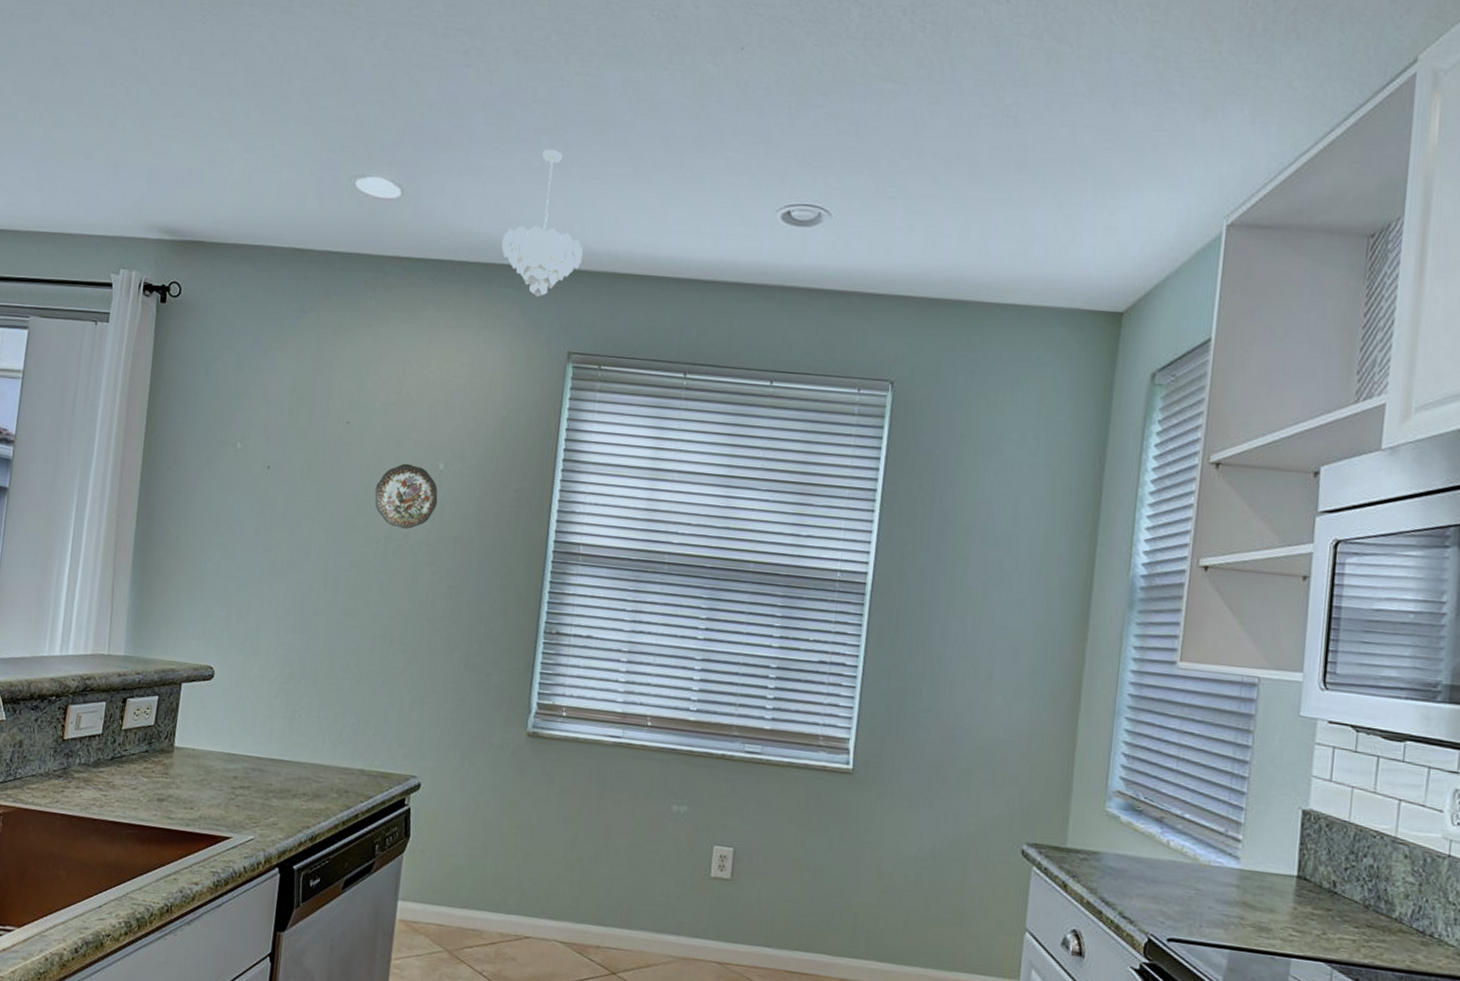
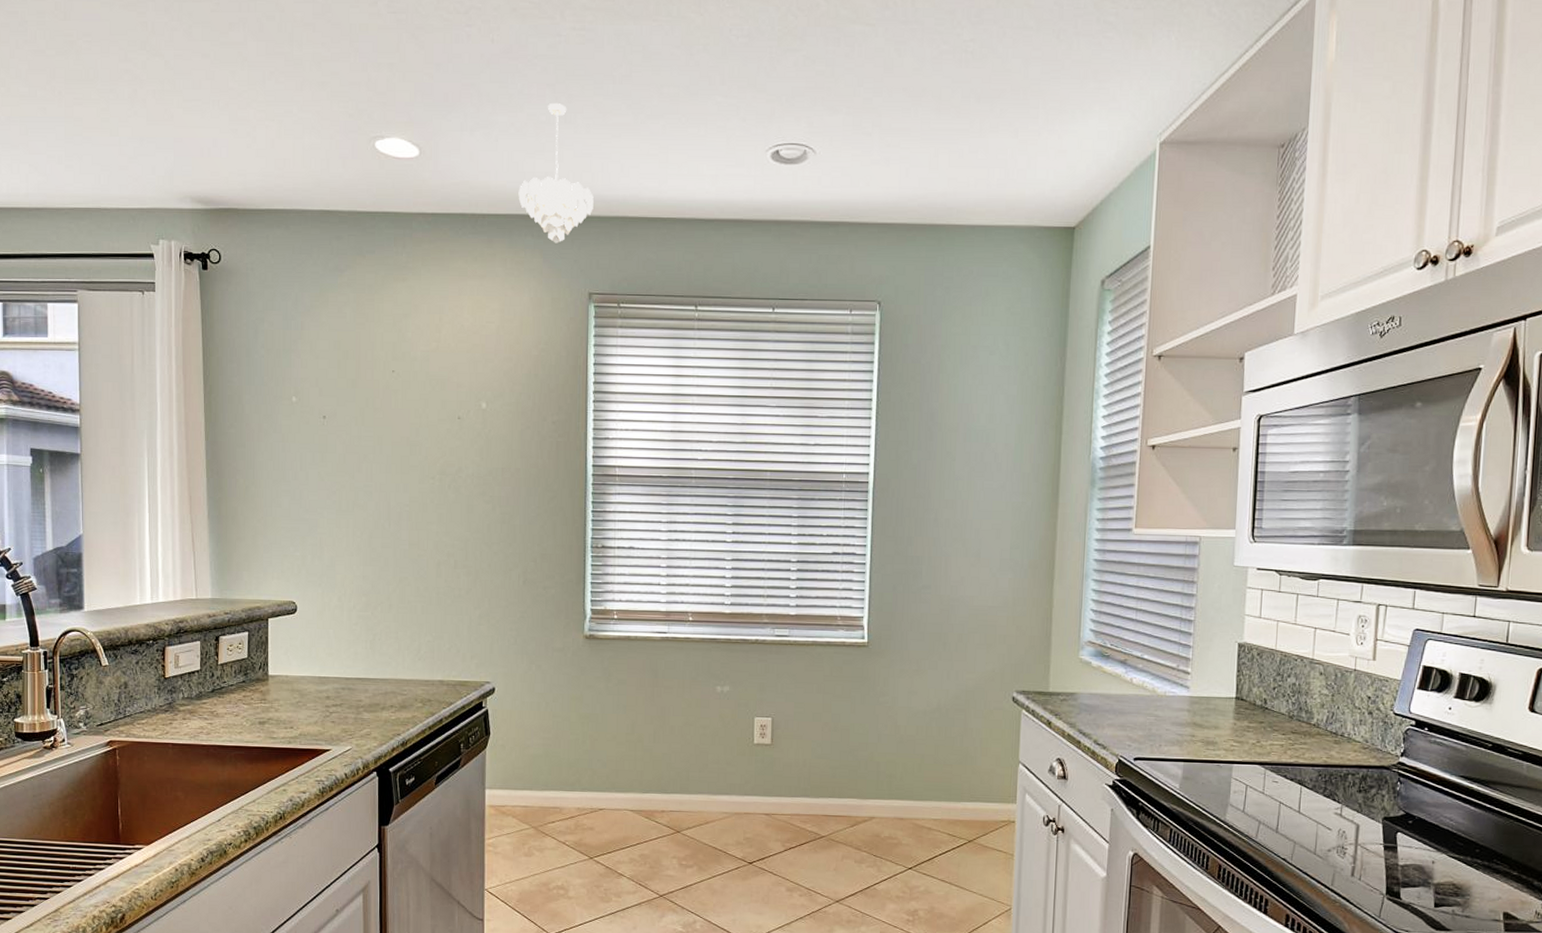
decorative plate: present [374,463,438,530] -> none [425,405,484,465]

